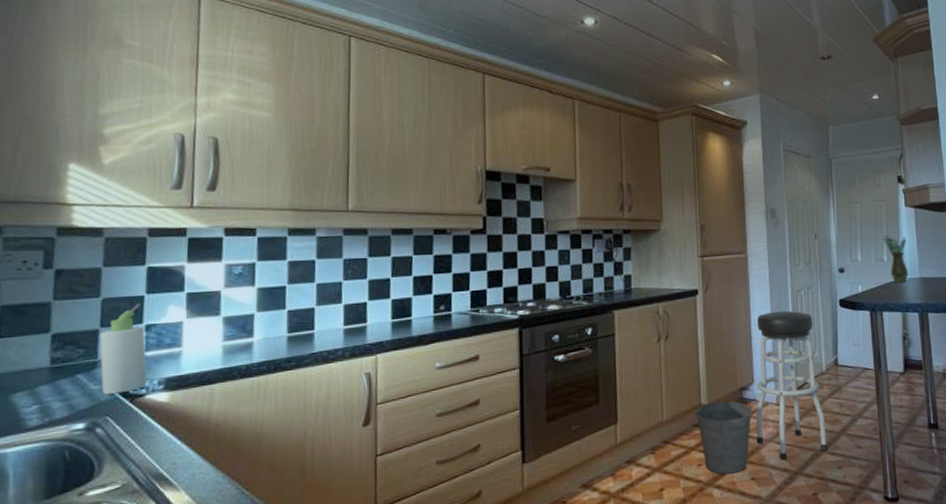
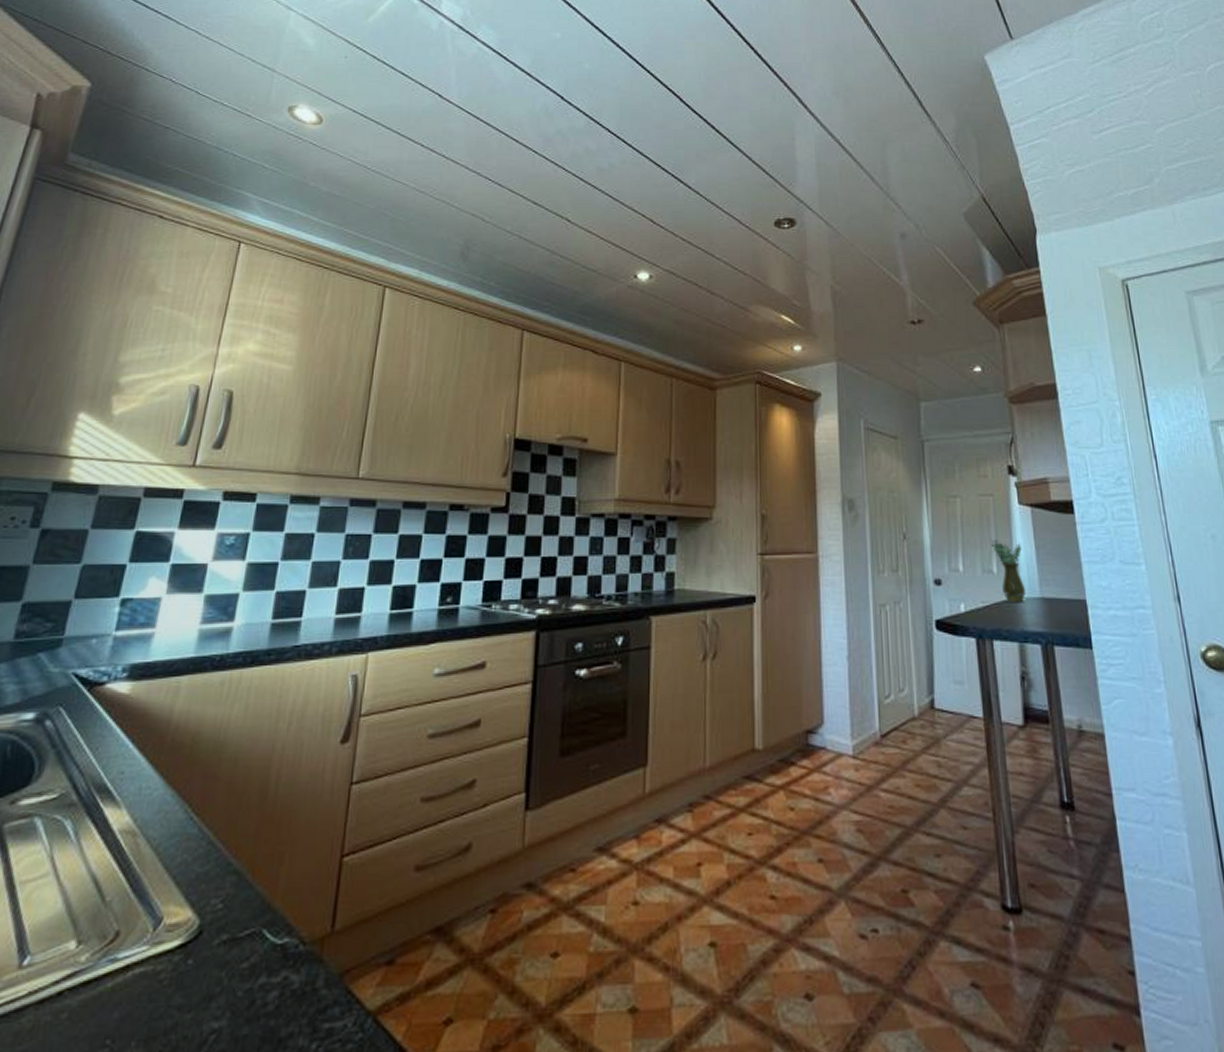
bottle: present [99,303,146,395] -> none [61,572,121,680]
bucket: present [695,401,752,475] -> none [747,746,821,850]
bar stool: present [756,310,829,461] -> none [825,630,923,838]

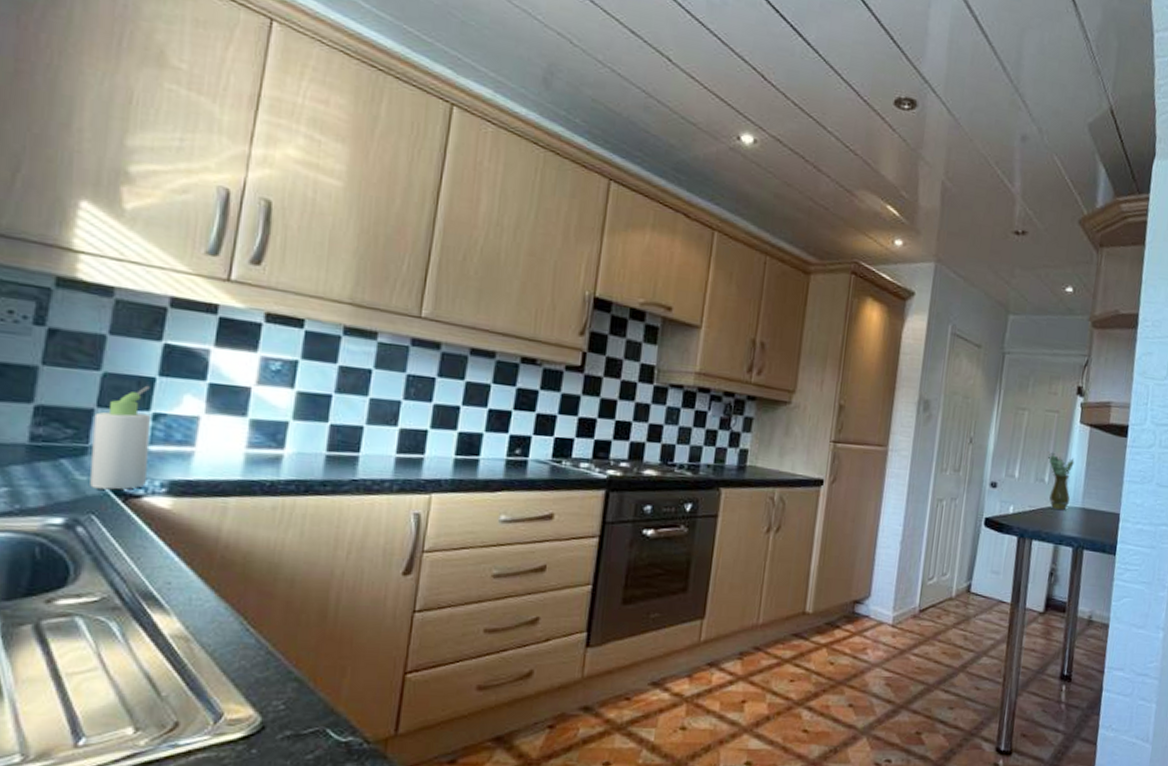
bottle: none [61,572,121,680] -> present [90,385,152,490]

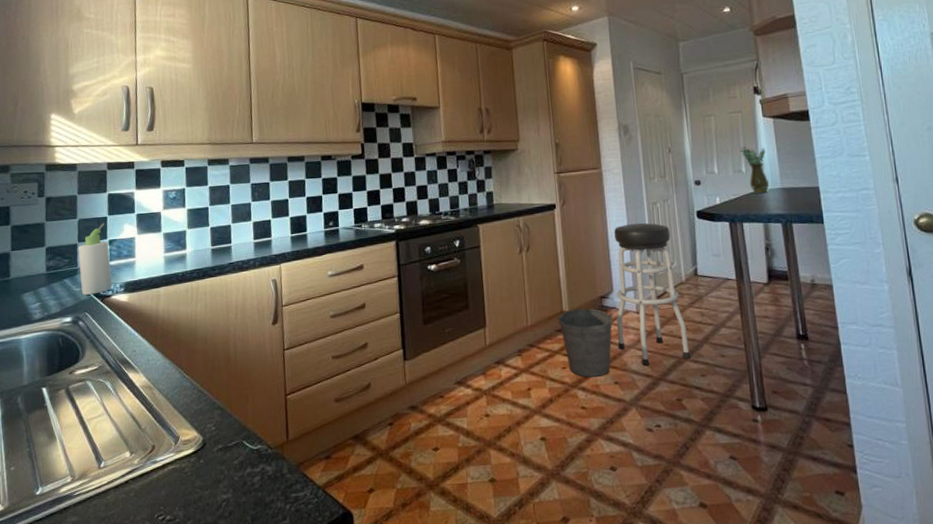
bucket: none [797,611,864,696] -> present [558,308,613,377]
bar stool: none [862,519,951,691] -> present [614,222,691,367]

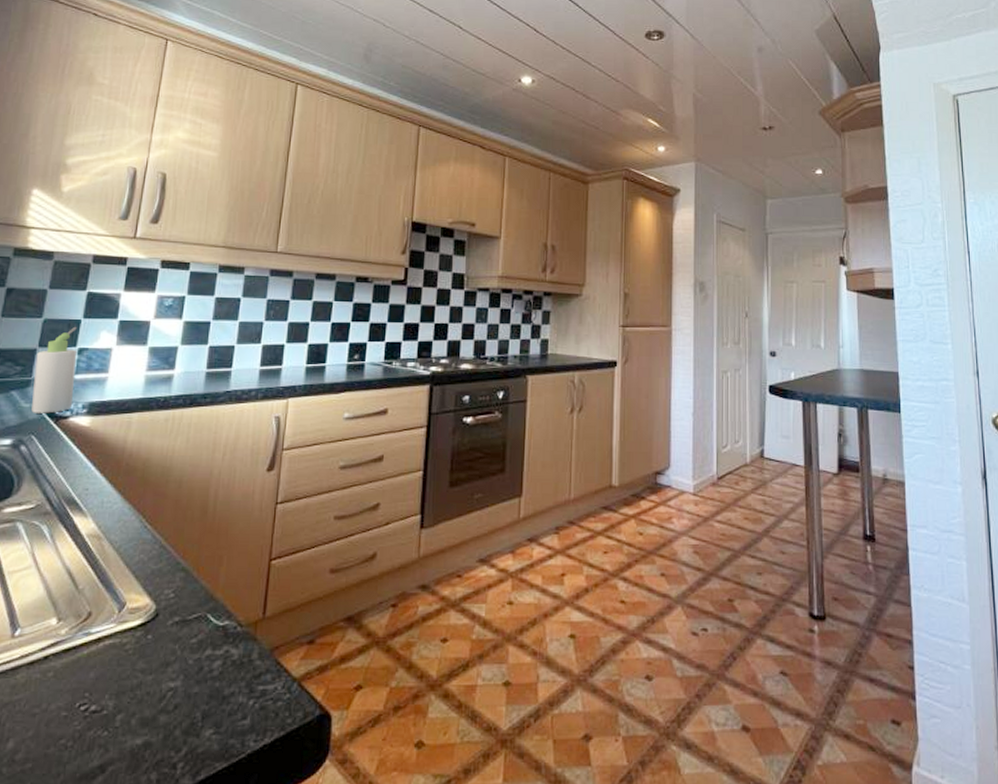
bucket: present [558,308,613,377] -> none [605,484,667,566]
bar stool: present [614,222,691,367] -> none [669,392,749,558]
vase: present [740,147,770,194] -> none [820,320,848,374]

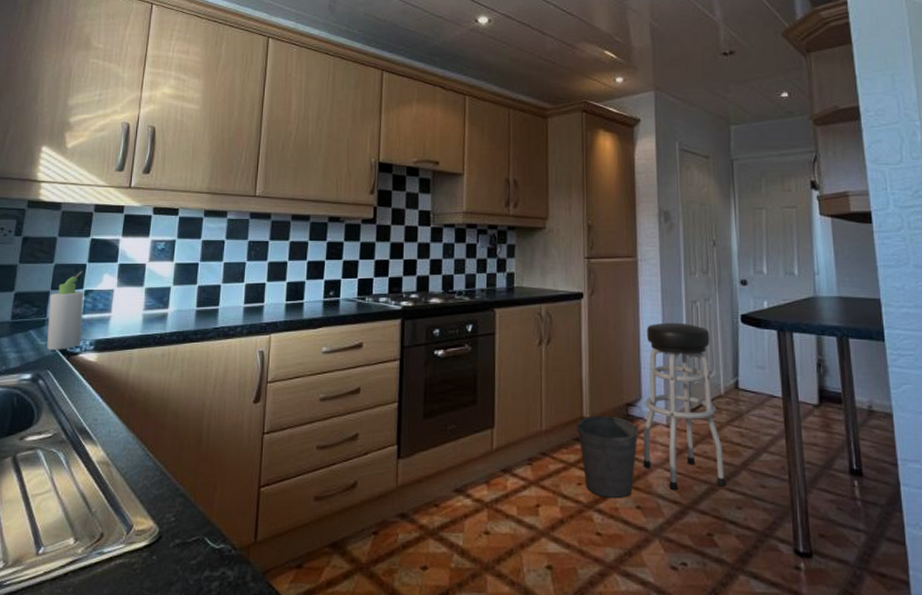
bucket: none [605,484,667,566] -> present [577,415,639,498]
bar stool: none [669,392,749,558] -> present [643,322,727,491]

